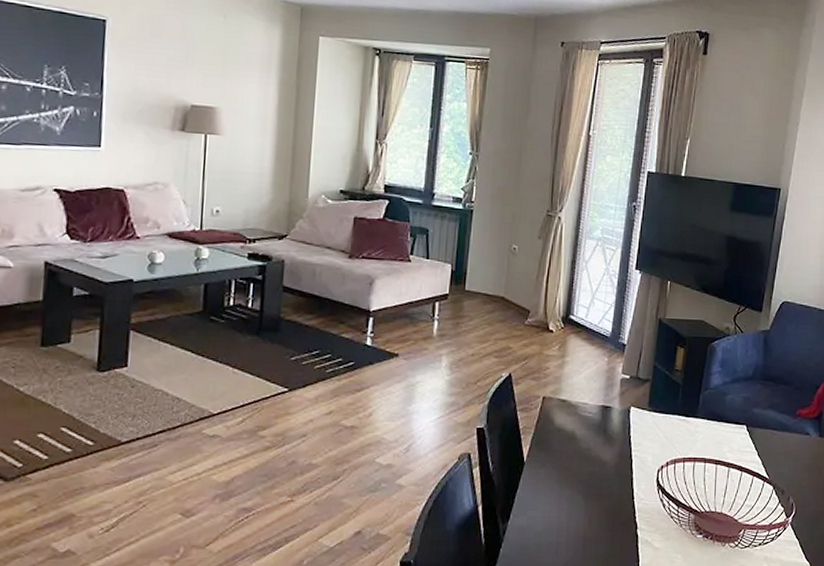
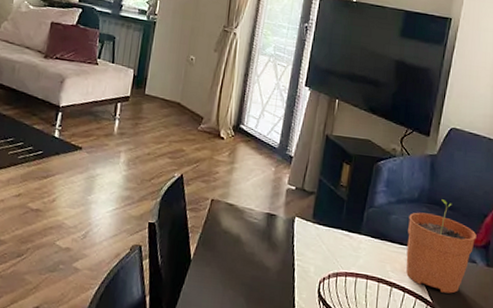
plant pot: none [742,375,810,468] -> present [406,199,477,294]

